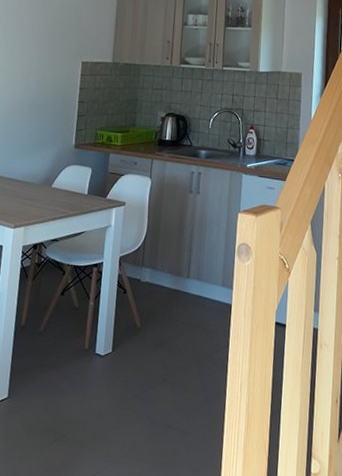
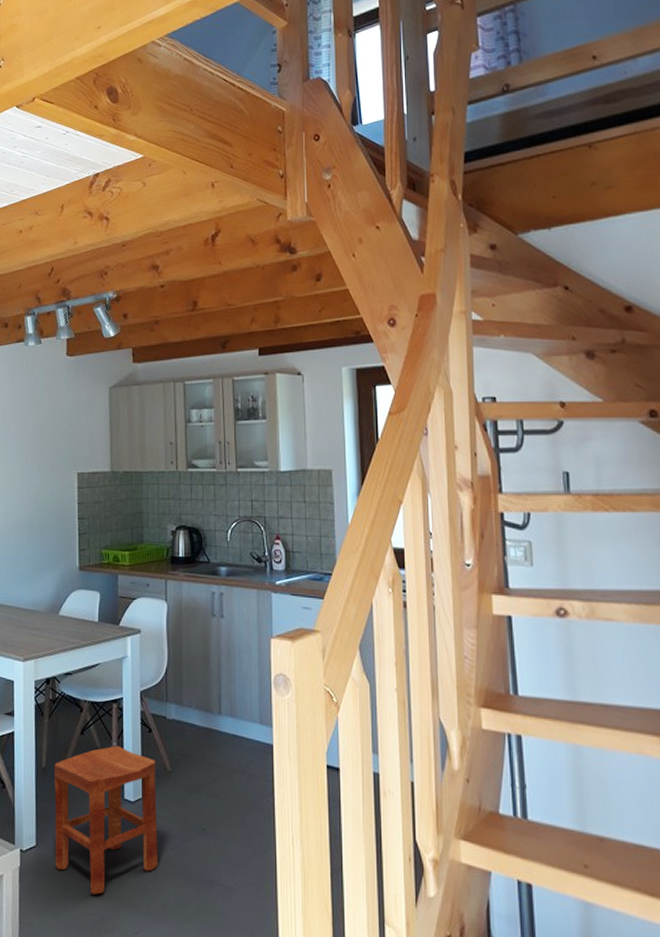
stool: none [24,305,128,441] -> present [54,745,158,895]

